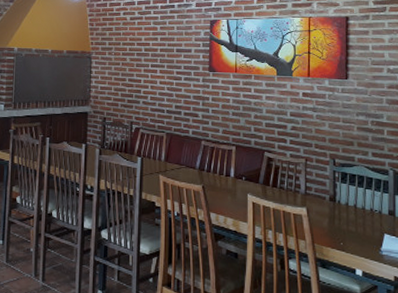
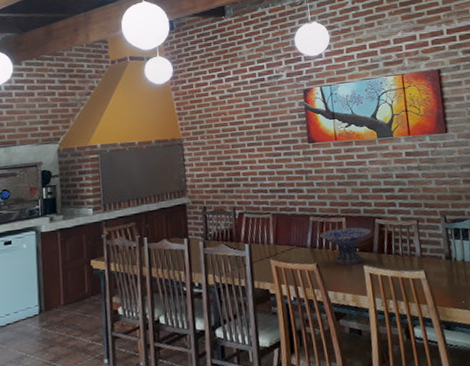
decorative bowl: none [208,155,259,191] -> present [319,227,371,265]

